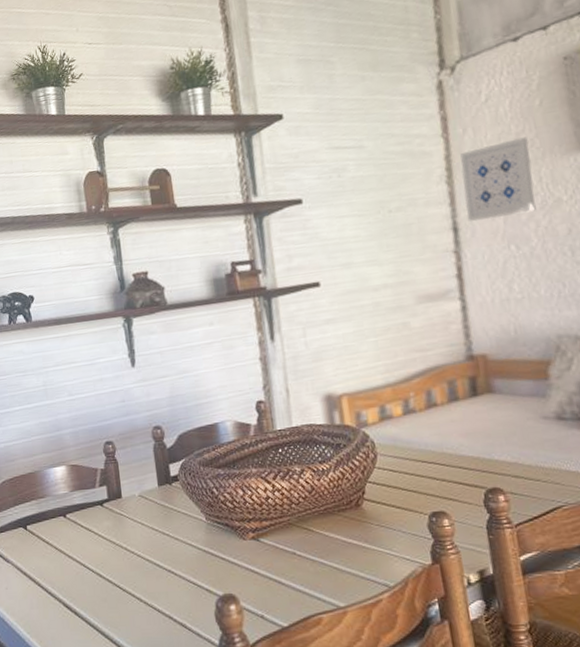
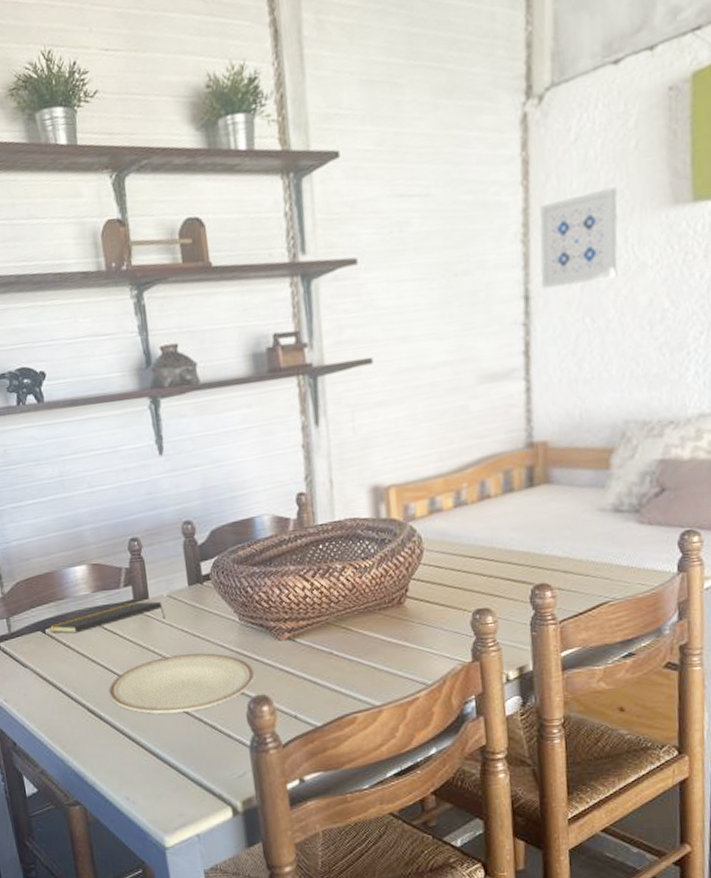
notepad: none [31,500,137,531] -> present [50,601,165,634]
plate: none [84,551,222,611] -> present [109,653,255,714]

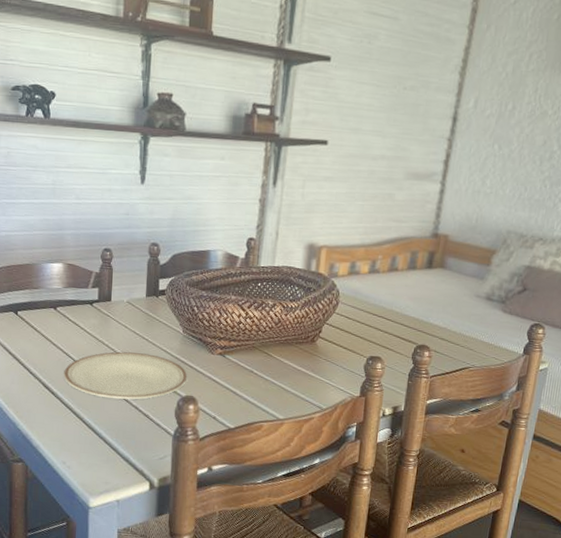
notepad: present [50,601,165,634] -> none [22,301,122,320]
wall art: present [539,187,618,289] -> none [467,46,538,118]

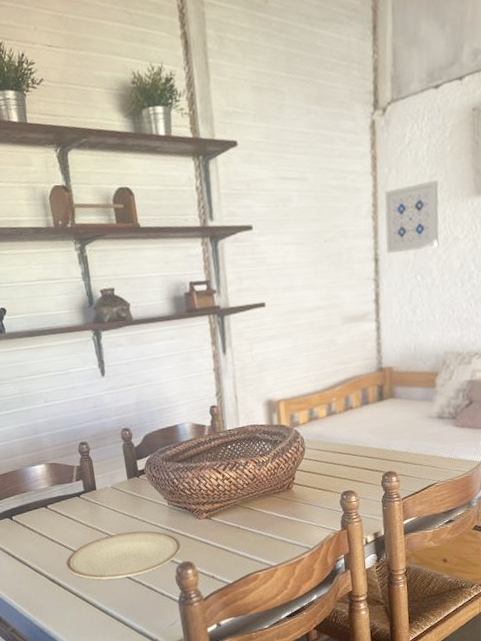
wall art: none [467,46,538,118] -> present [384,180,439,254]

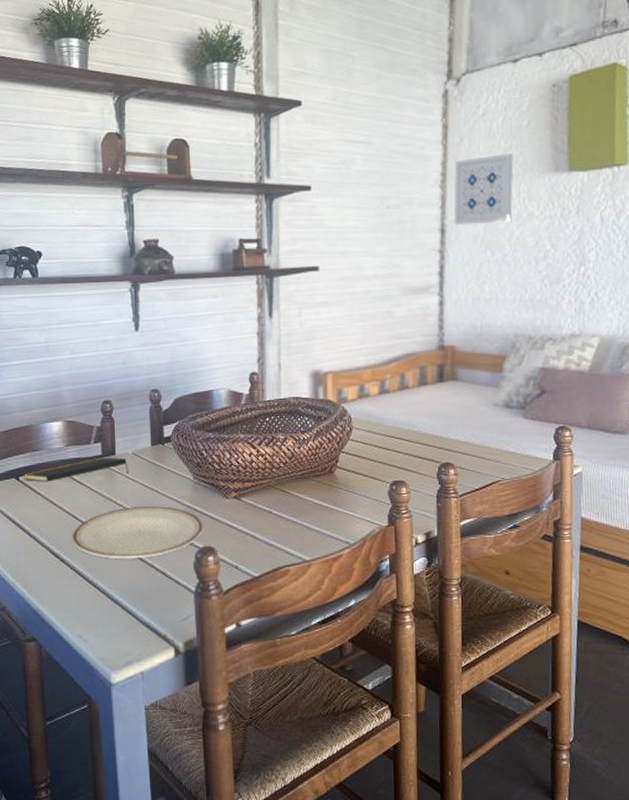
notepad: none [16,492,110,520] -> present [24,457,129,482]

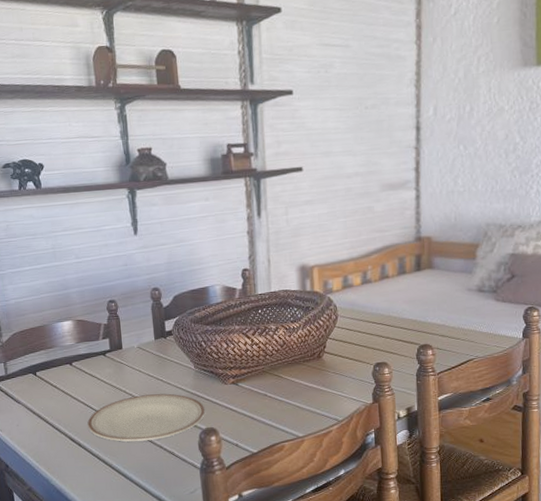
notepad: present [24,457,129,482] -> none [40,351,135,376]
wall art: present [453,153,514,225] -> none [428,50,484,122]

